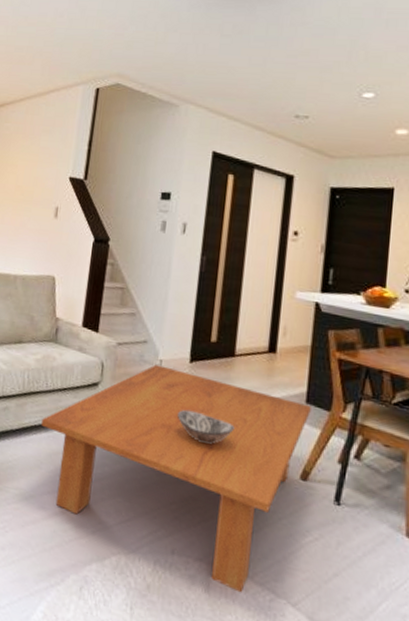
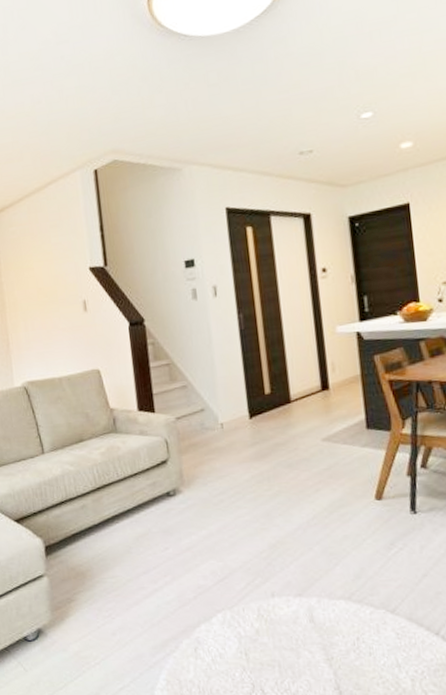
coffee table: present [41,364,311,593] -> none [121,428,373,614]
decorative bowl: present [178,409,235,445] -> none [249,463,305,491]

